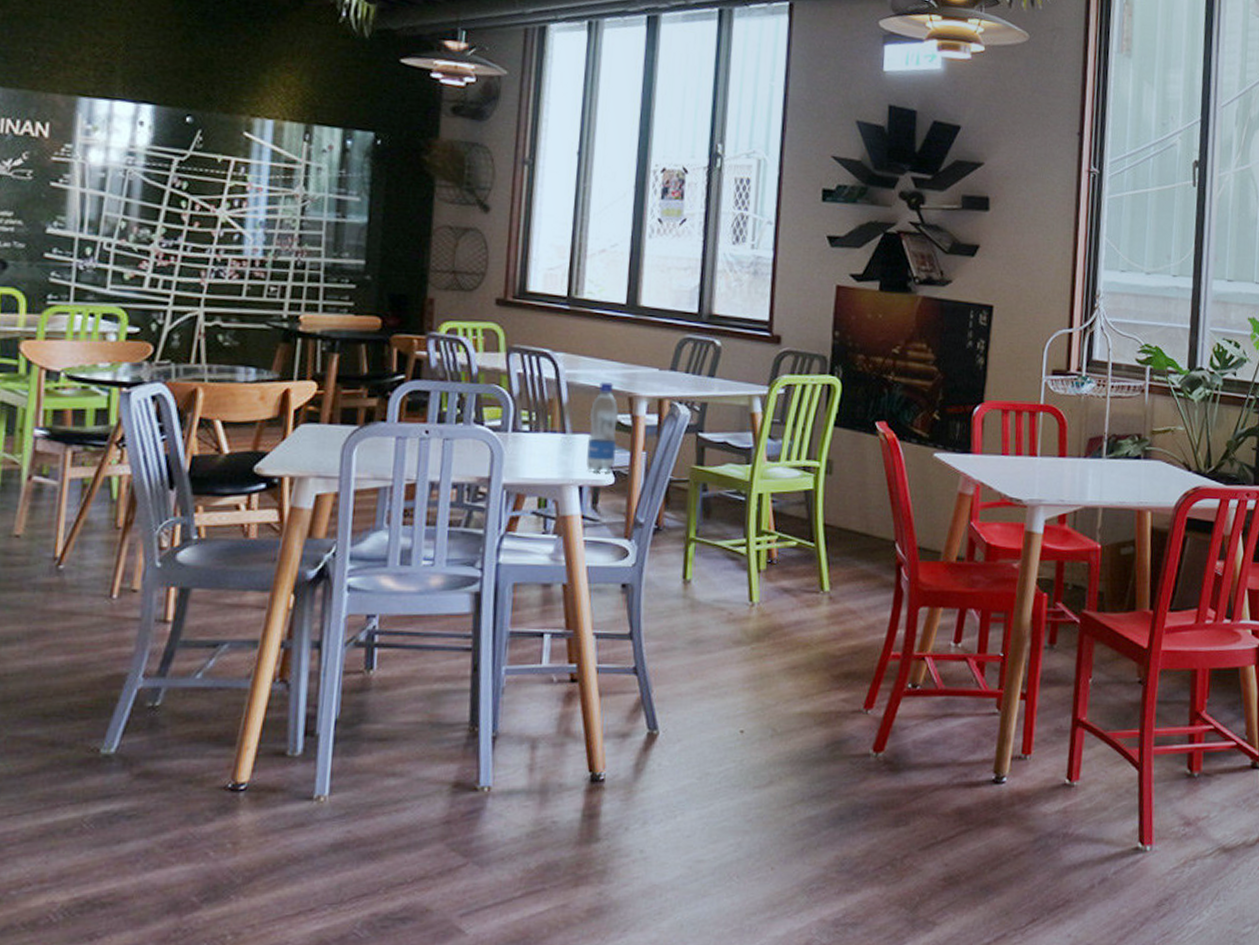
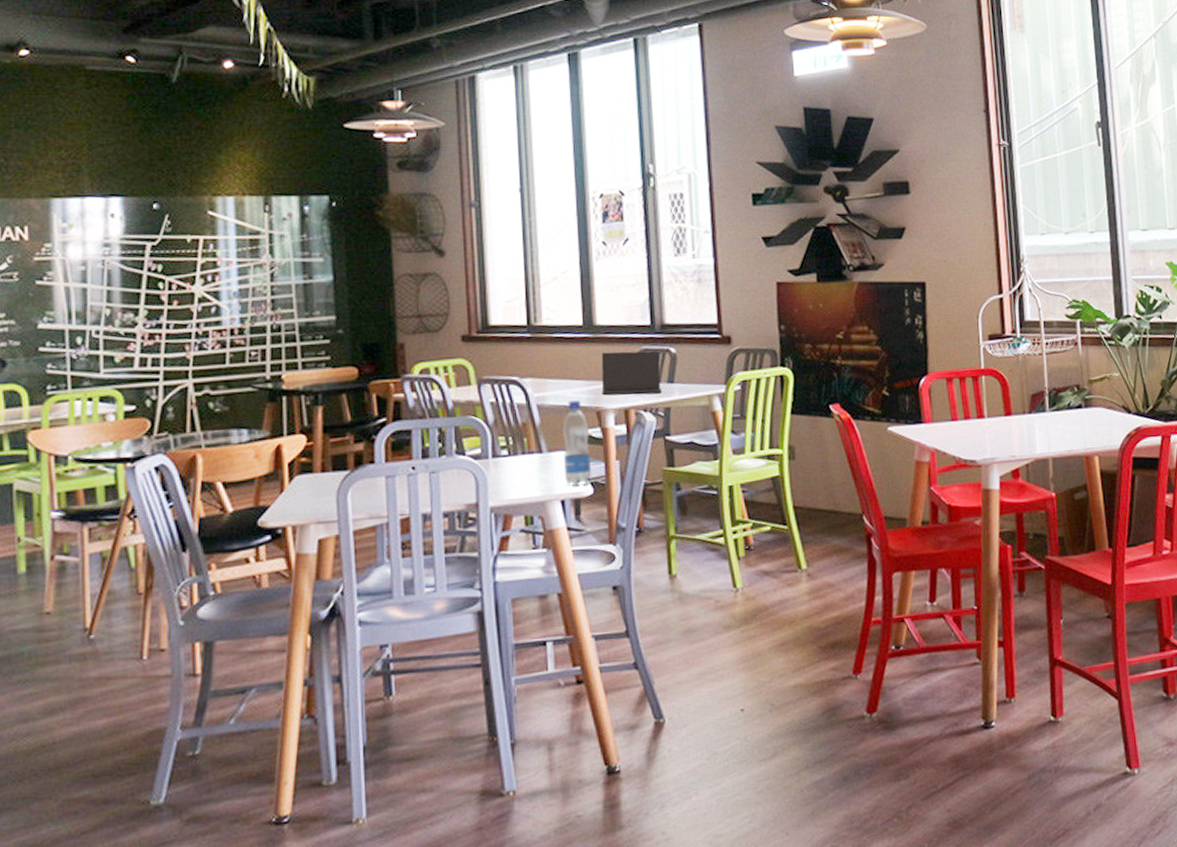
laptop: none [637,336,703,387] -> present [601,351,662,395]

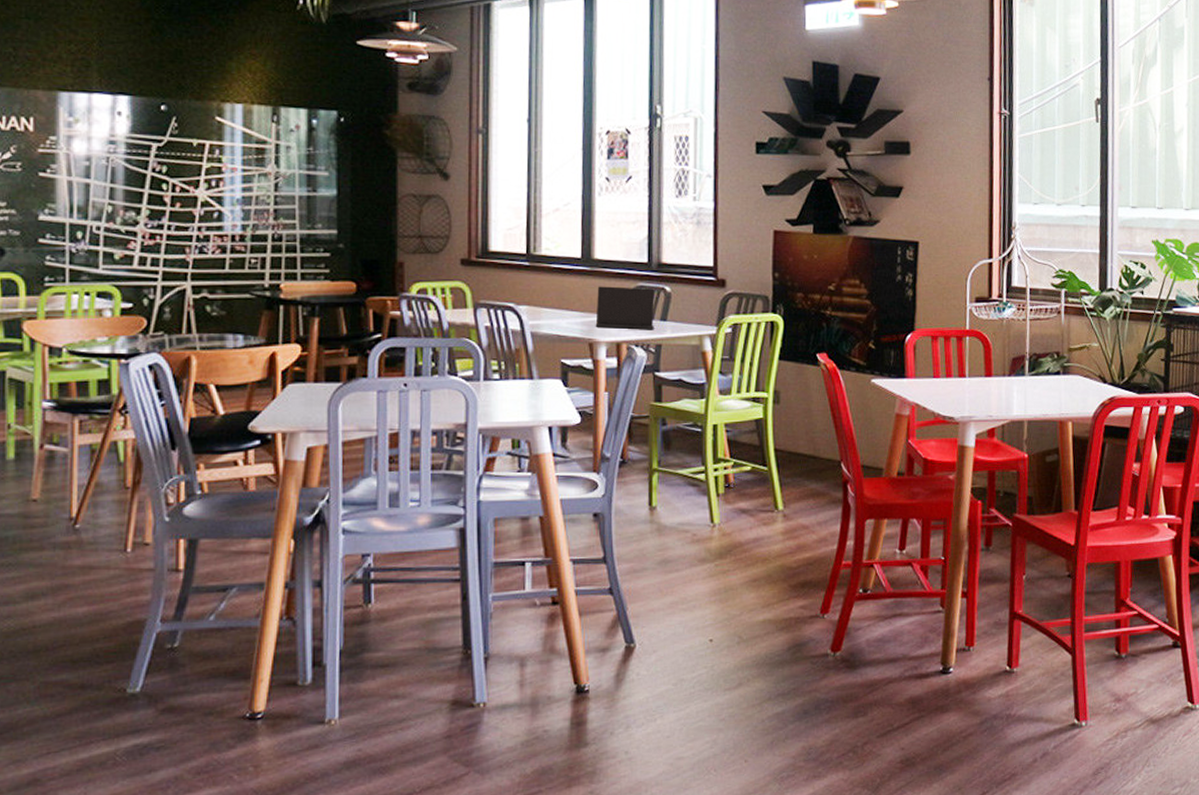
bottle: present [562,400,591,486] -> none [553,331,580,413]

